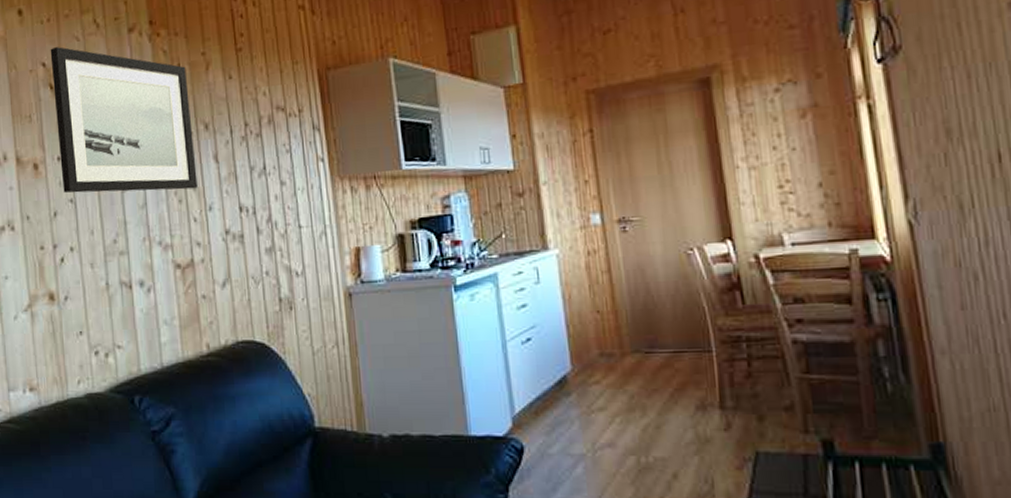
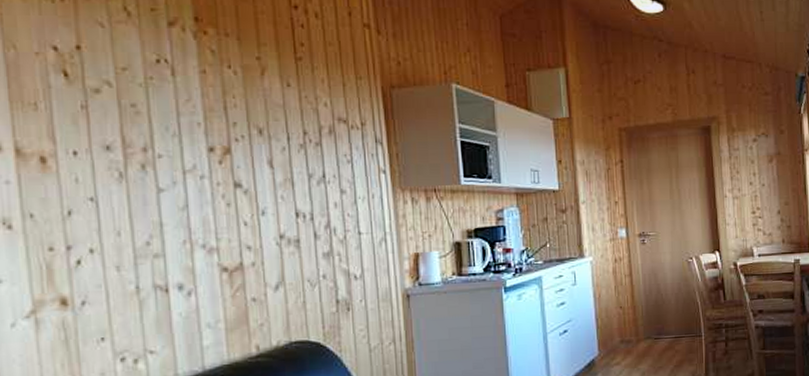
wall art: present [50,47,198,193] -> none [64,31,249,193]

